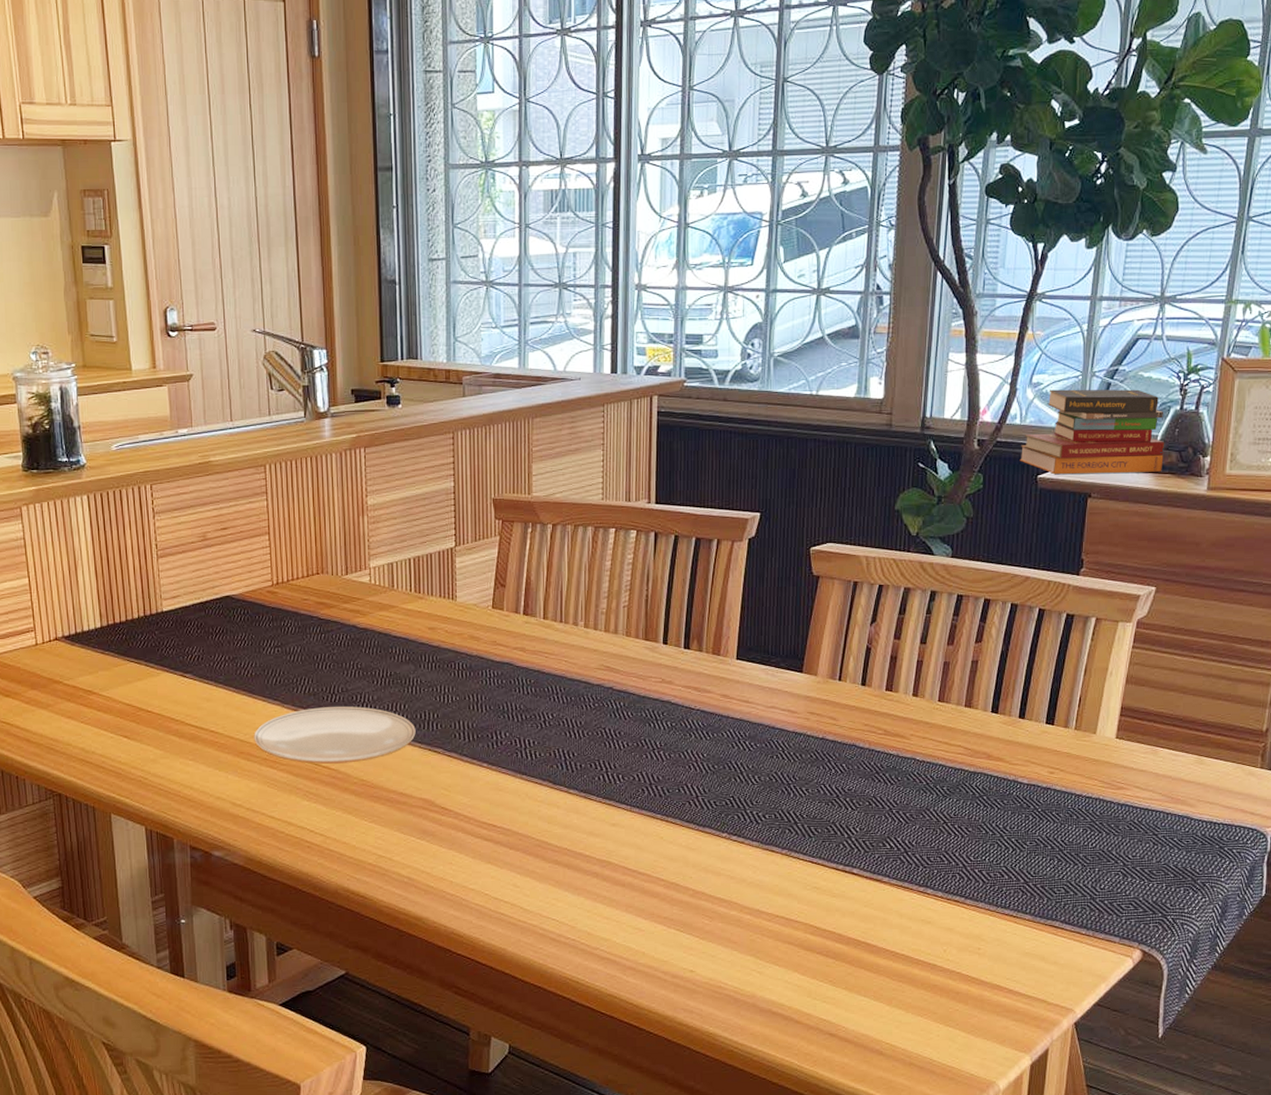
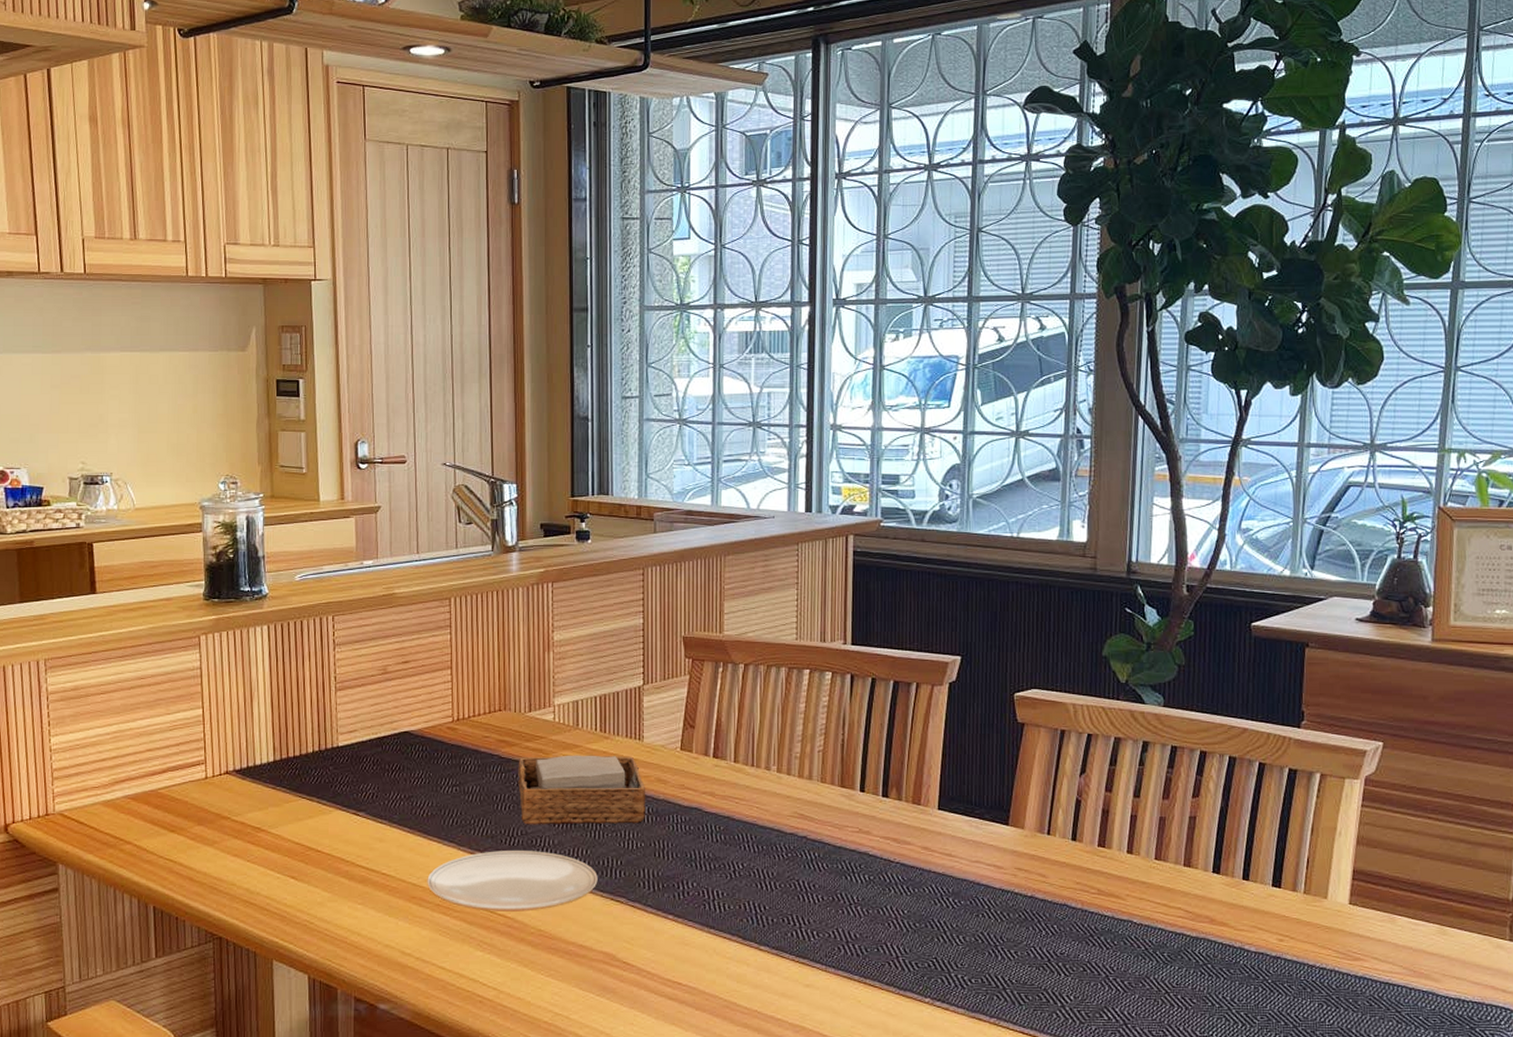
napkin holder: none [337,614,460,682] -> present [518,755,646,825]
books: present [1020,389,1165,475] -> none [1231,536,1384,623]

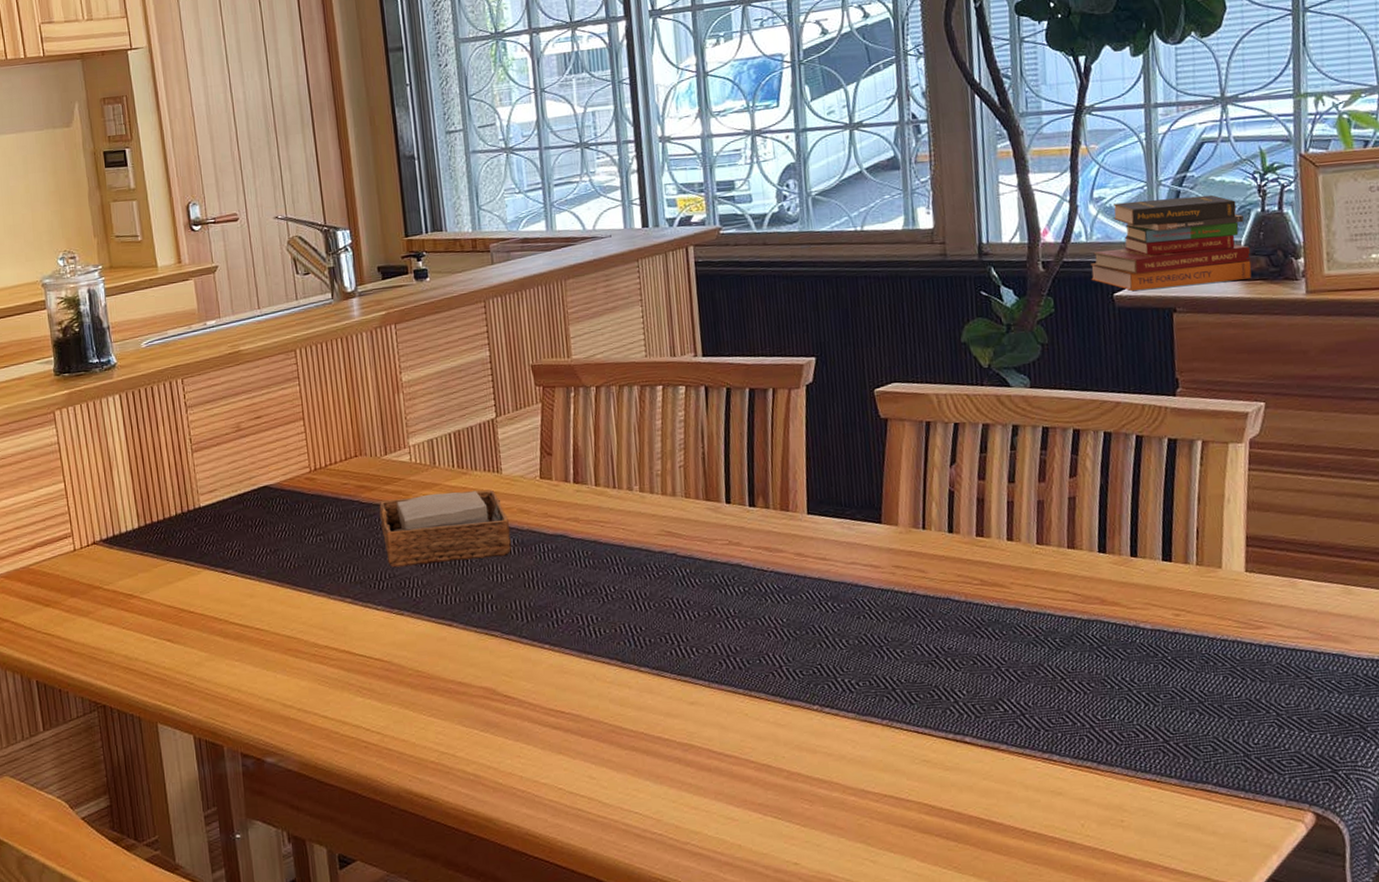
plate: present [427,851,598,912] -> none [300,592,471,657]
books: none [1231,536,1384,623] -> present [1090,194,1252,292]

